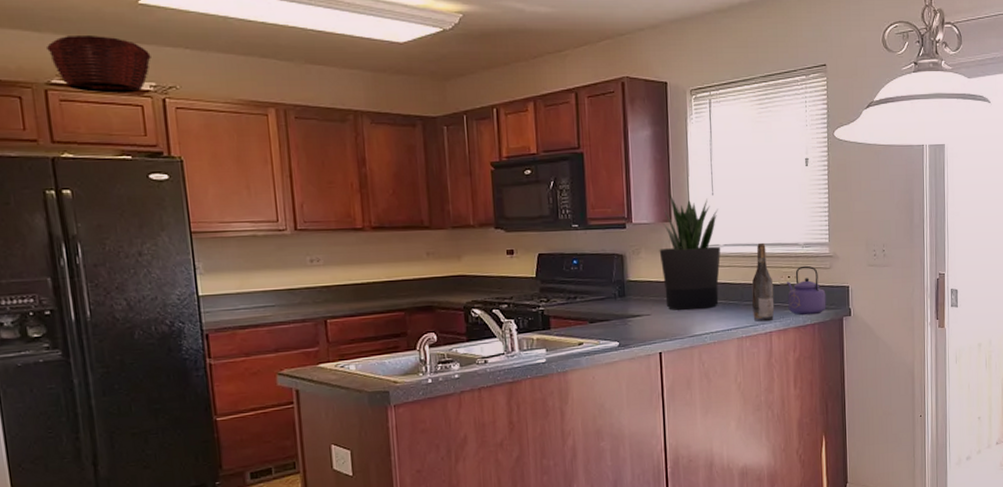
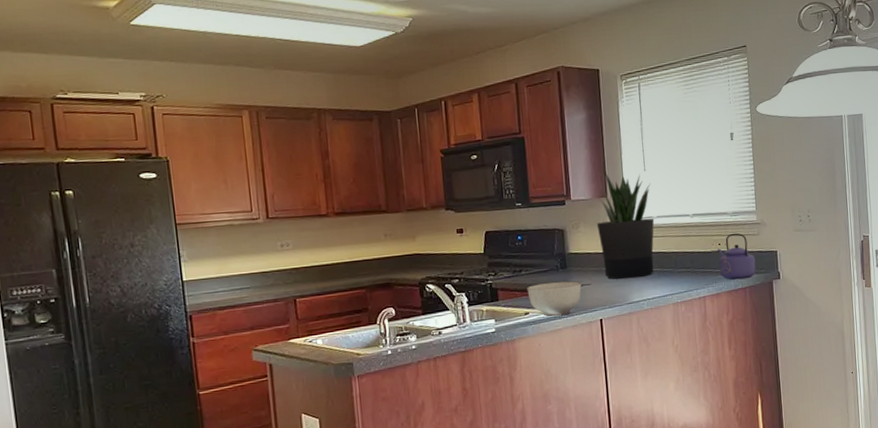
woven basket: present [45,36,151,94] -> none [51,54,141,105]
bowl: none [582,310,641,347] -> present [527,281,582,316]
wine bottle: present [751,242,775,323] -> none [684,213,707,288]

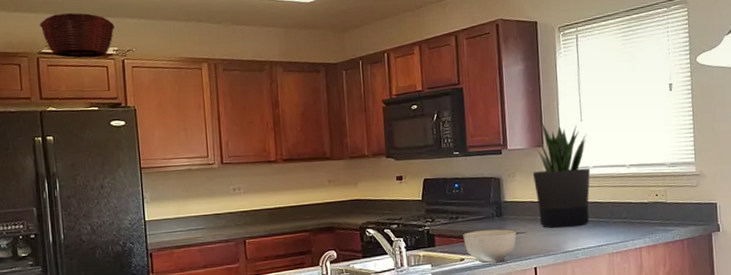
woven basket: none [51,54,141,105] -> present [39,13,115,59]
kettle: present [717,233,756,281] -> none [654,184,695,232]

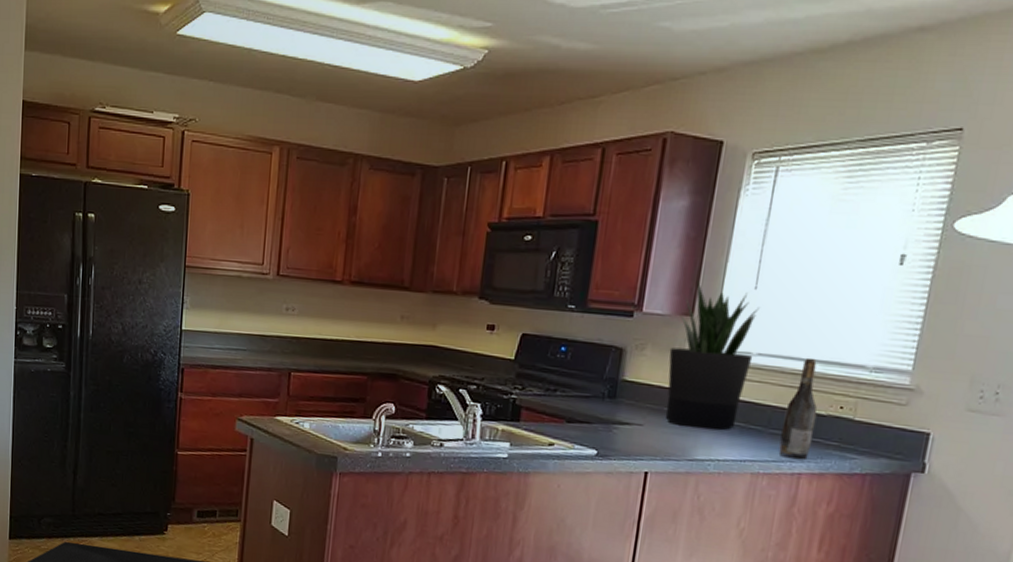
woven basket: present [39,13,115,59] -> none [95,65,179,124]
bowl: present [463,229,517,263] -> none [557,410,631,456]
wine bottle: none [620,163,644,239] -> present [778,357,818,461]

